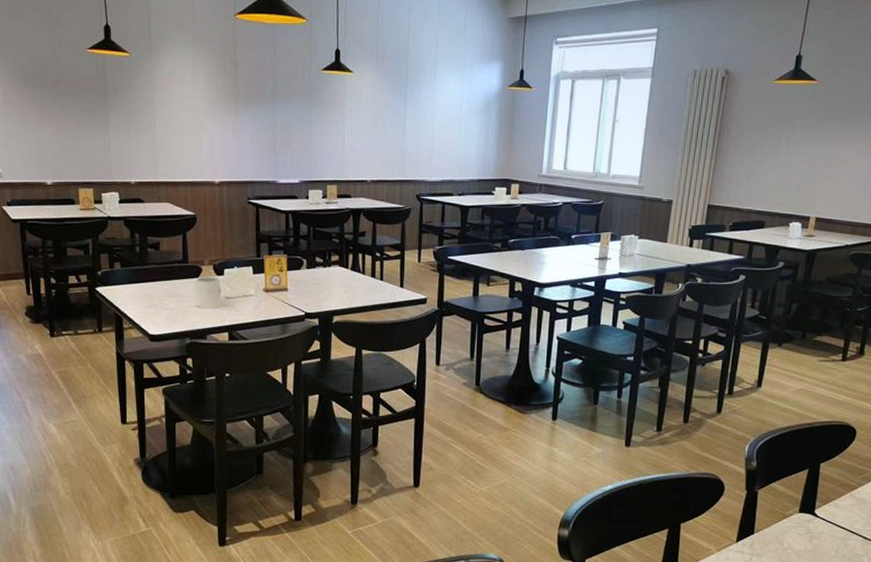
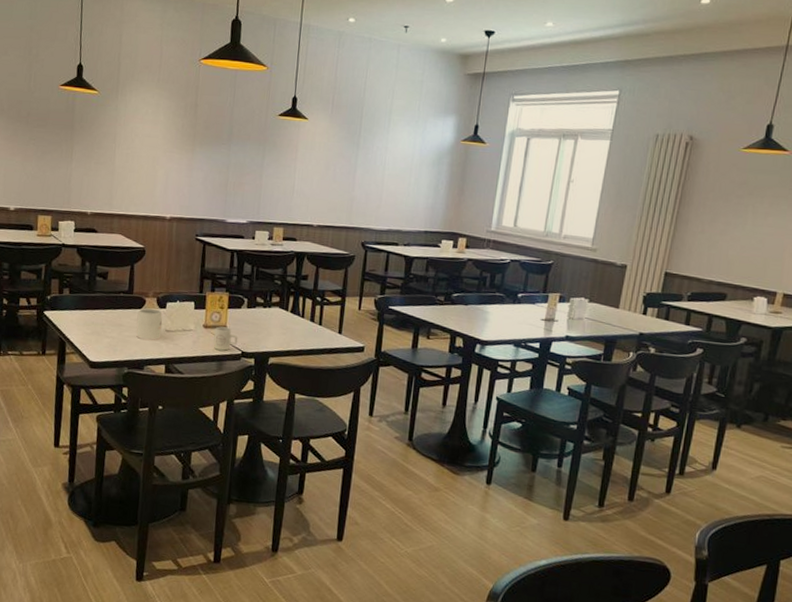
mug: none [276,289,300,313] -> present [213,326,238,351]

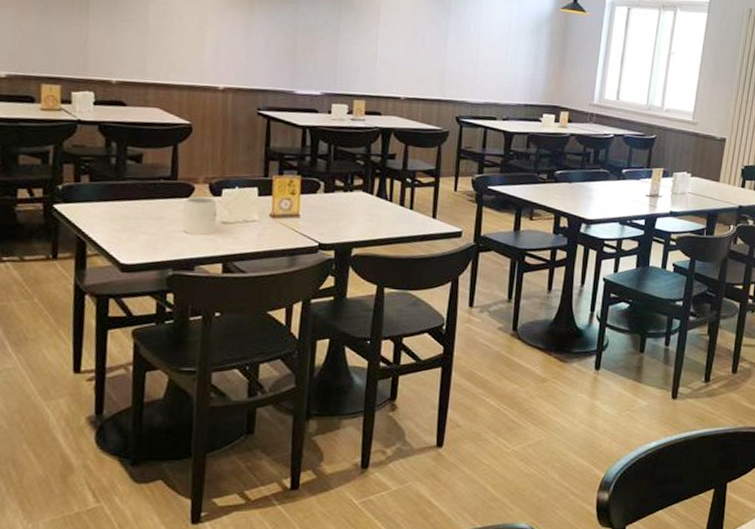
mug: present [213,326,238,351] -> none [283,215,314,243]

